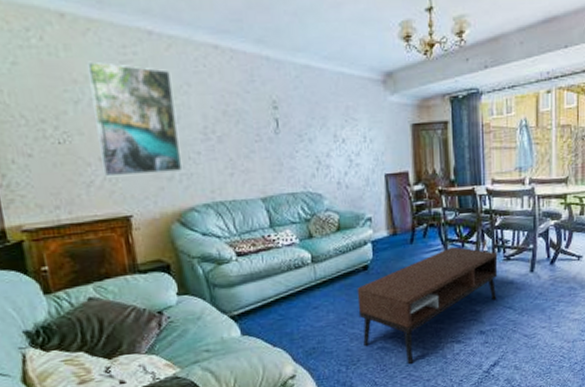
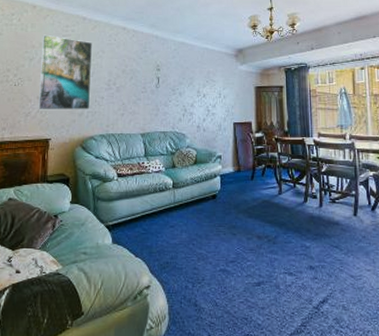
coffee table: present [357,246,498,364] -> none [206,186,325,289]

